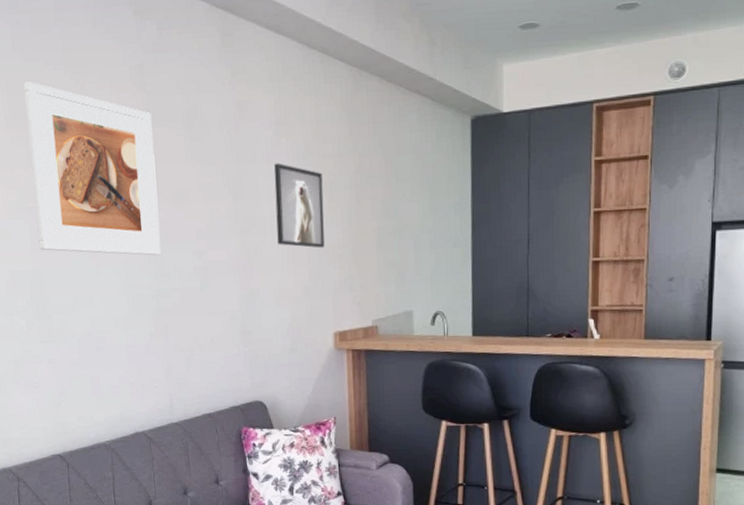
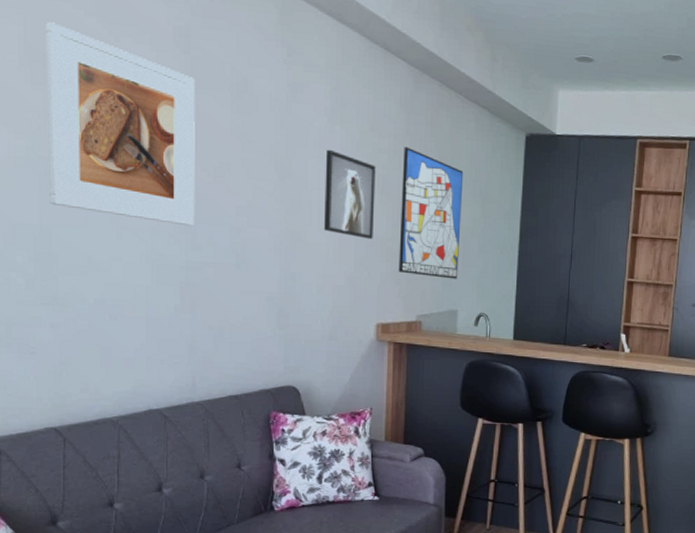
wall art: none [348,149,411,280] -> present [398,146,464,279]

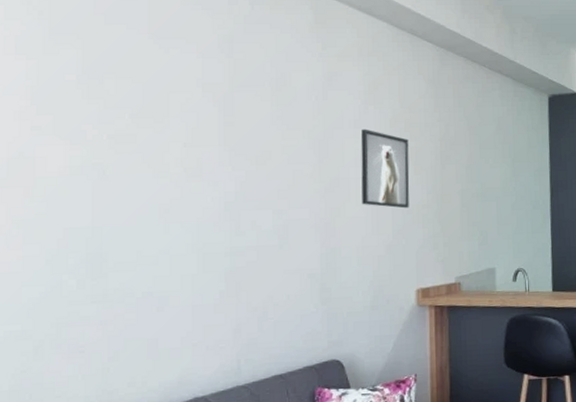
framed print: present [45,22,195,227] -> none [101,43,239,214]
wall art: present [398,146,464,279] -> none [434,119,494,238]

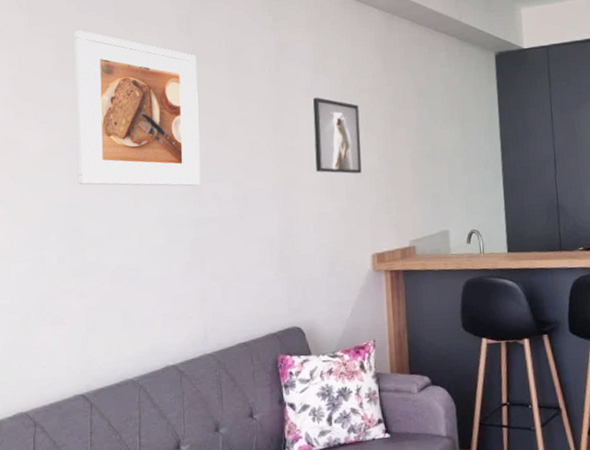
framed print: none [101,43,239,214] -> present [74,30,201,186]

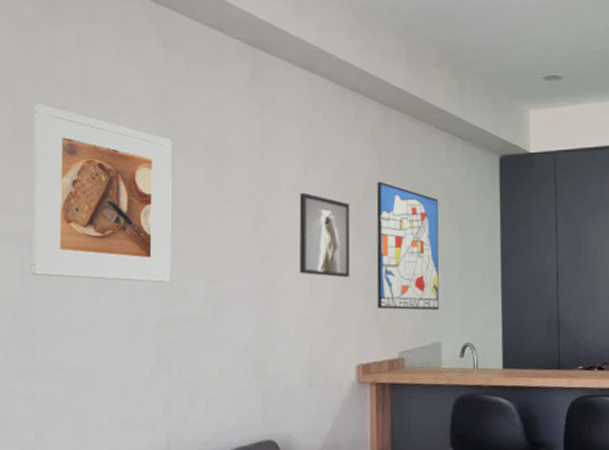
wall art: none [383,83,446,202] -> present [376,181,440,310]

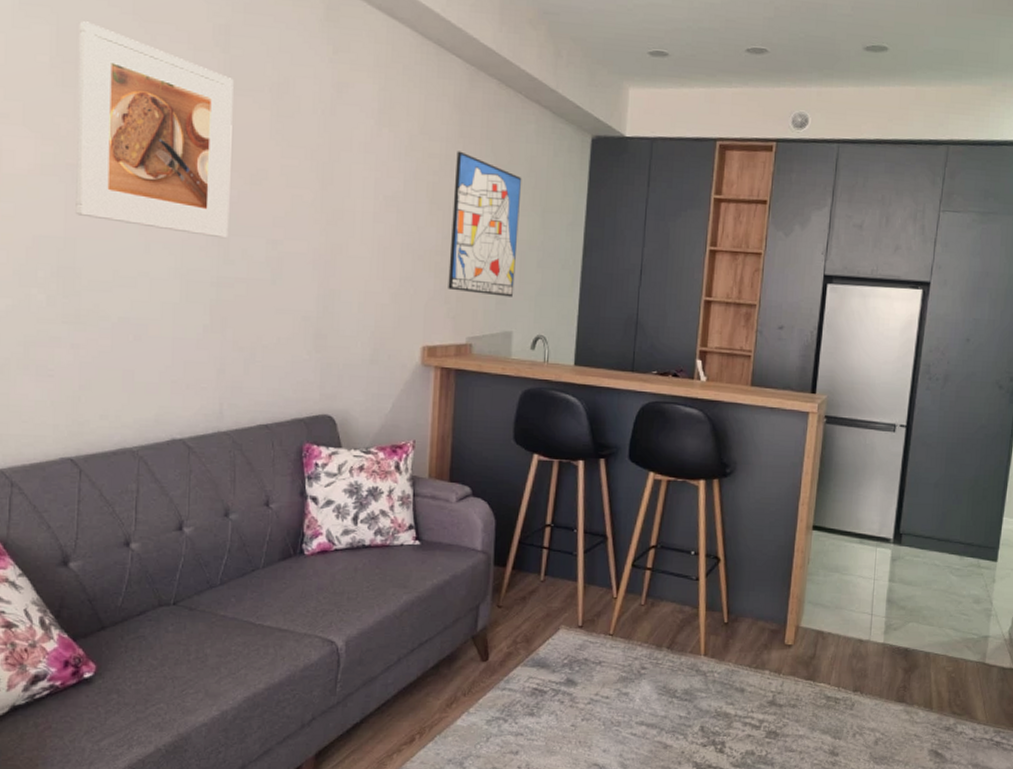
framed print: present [299,192,351,278] -> none [368,154,426,253]

